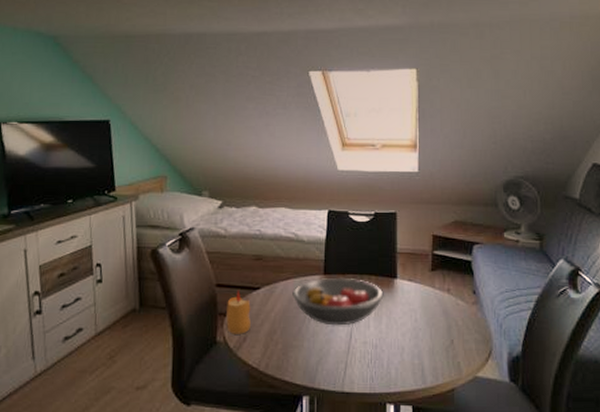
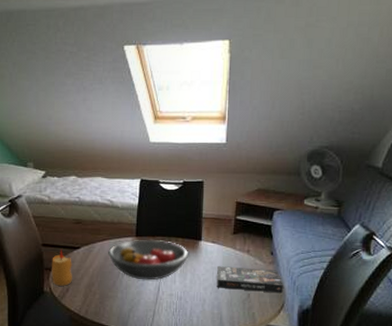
book: none [416,308,489,338] -> present [217,266,283,293]

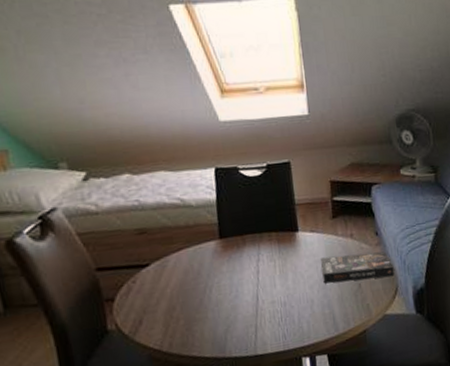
candle: present [52,249,72,286] -> none [113,270,145,320]
fruit bowl: present [108,240,189,280] -> none [187,238,287,291]

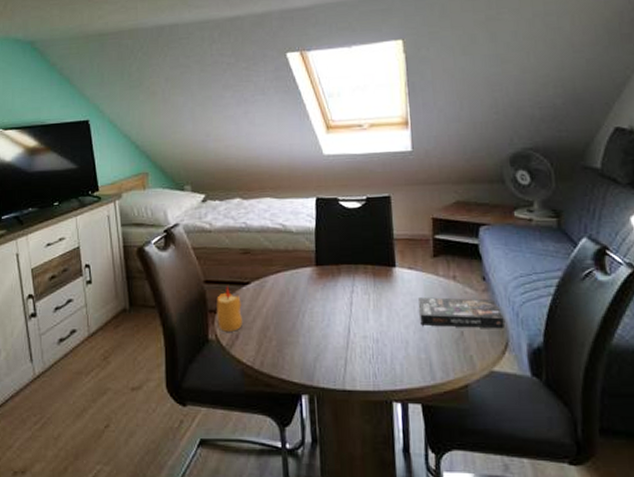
candle: none [113,270,145,320] -> present [217,285,242,332]

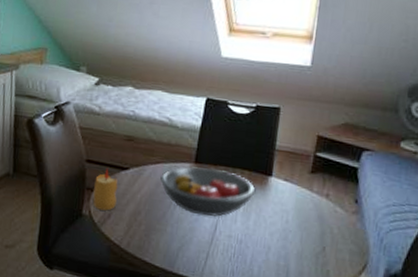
fruit bowl: none [284,269,383,320] -> present [160,166,256,217]
book: present [419,297,505,329] -> none [285,209,368,251]

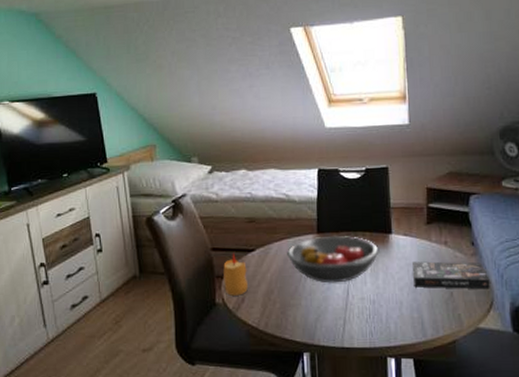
book: none [285,209,368,251] -> present [413,261,490,290]

